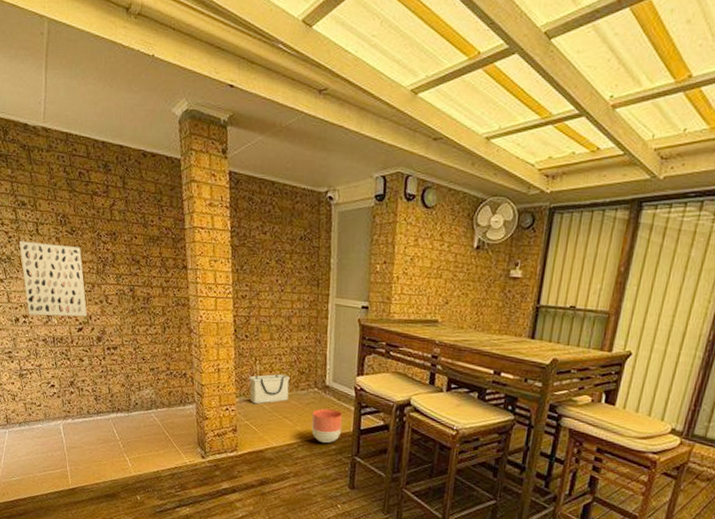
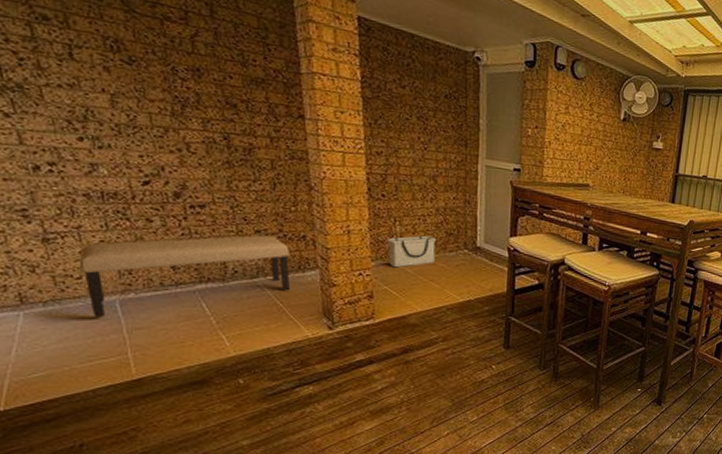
wall art: present [19,240,88,317] -> none [38,64,158,168]
bench: none [39,372,175,437] -> present [79,235,291,318]
planter: present [311,408,343,443] -> none [461,269,496,305]

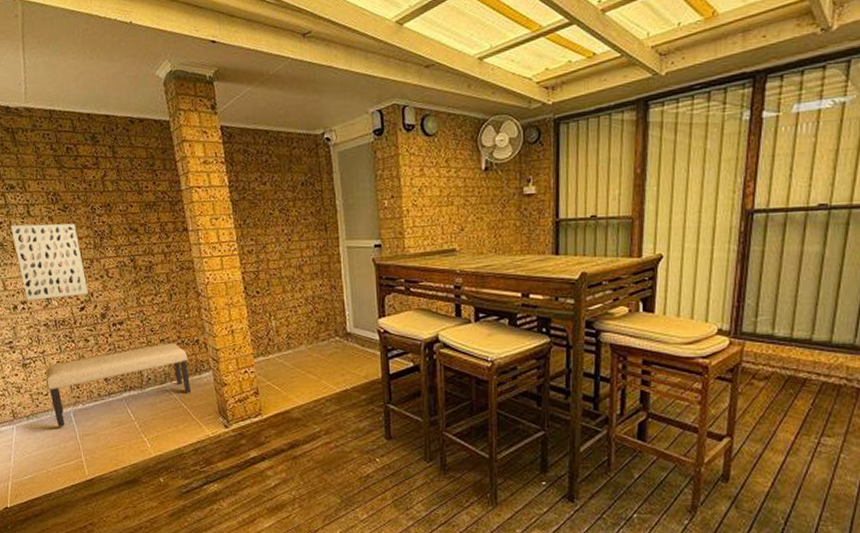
wall art: none [38,64,158,168] -> present [11,223,89,300]
storage bin: present [387,235,436,268] -> none [265,326,309,362]

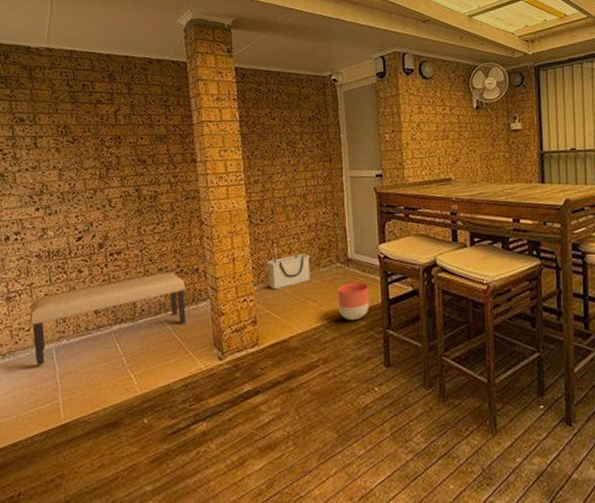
wall art: present [11,223,89,300] -> none [14,155,88,231]
storage bin: none [265,326,309,362] -> present [267,253,310,290]
planter: none [336,356,370,393] -> present [336,282,370,320]

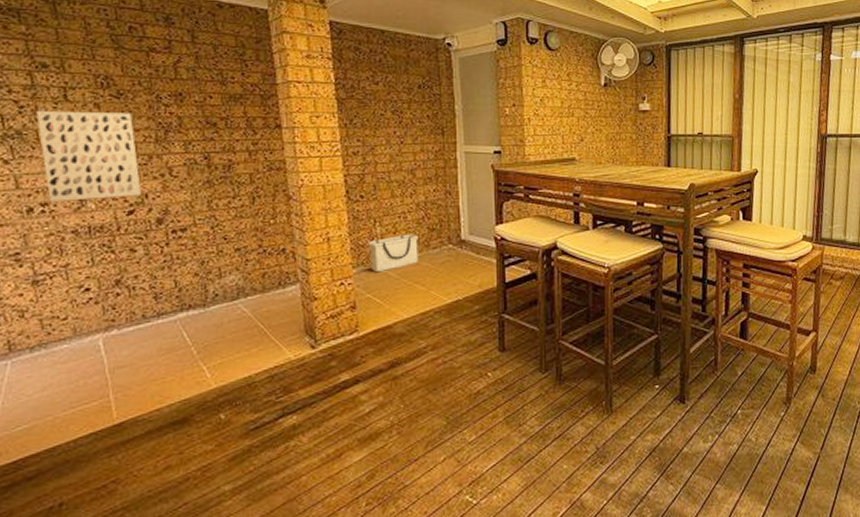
wall art: none [14,155,88,231] -> present [36,110,142,202]
bench: present [29,272,187,366] -> none [65,253,272,359]
planter: present [336,282,370,320] -> none [448,264,484,304]

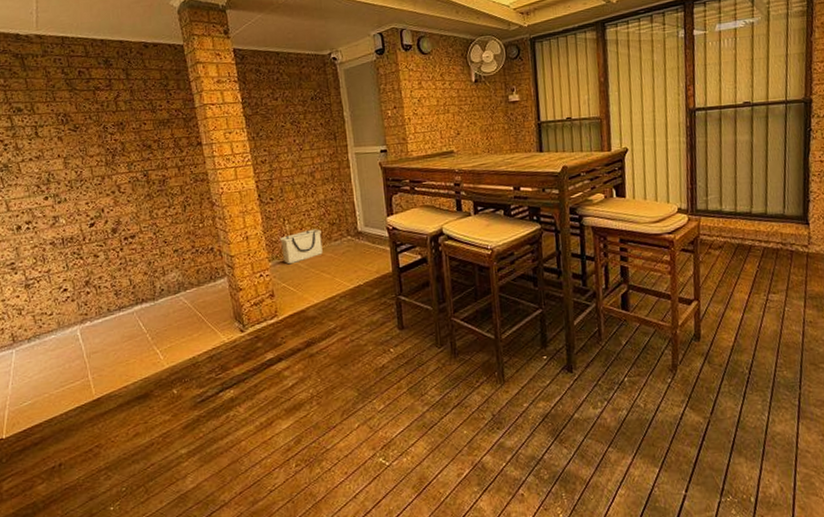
wall art: present [36,110,142,202] -> none [17,142,99,220]

